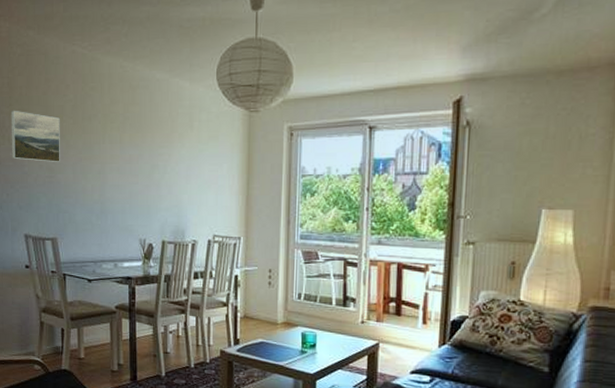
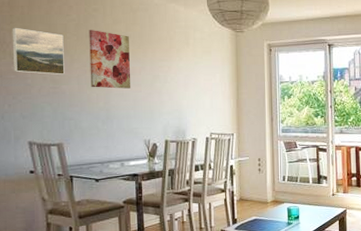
wall art: none [85,112,127,179] -> present [89,30,130,89]

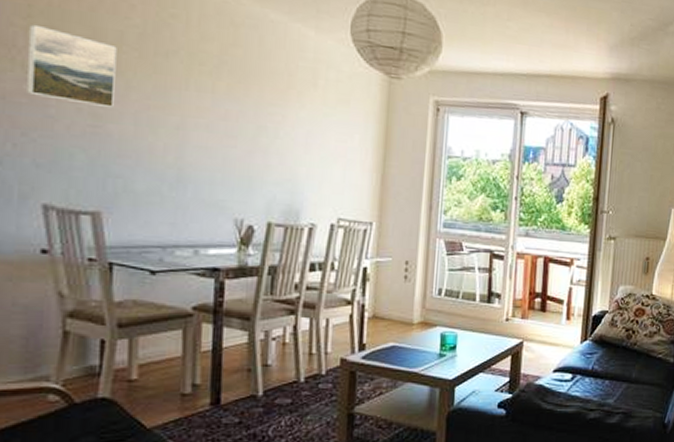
wall art: present [89,30,130,89] -> none [155,45,224,141]

